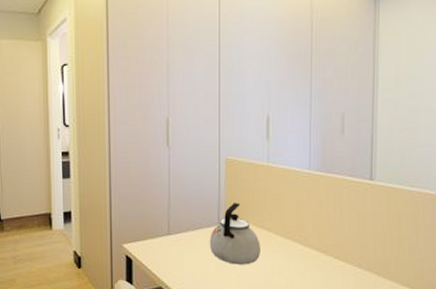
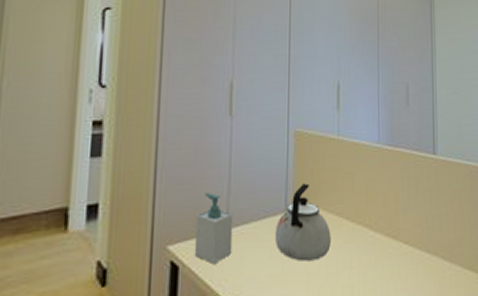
soap bottle: none [143,207,174,260] -> present [194,193,233,264]

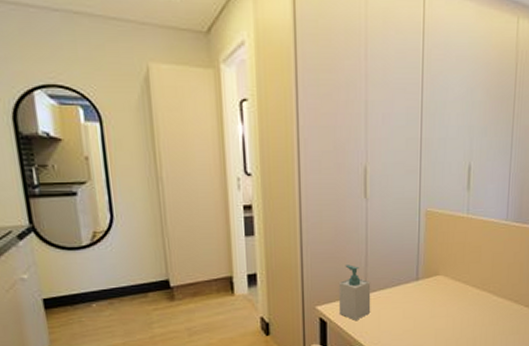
kettle: present [274,183,331,262] -> none [407,256,458,320]

